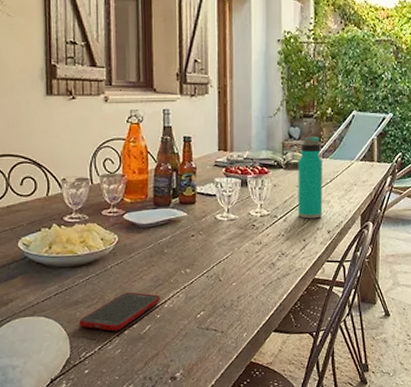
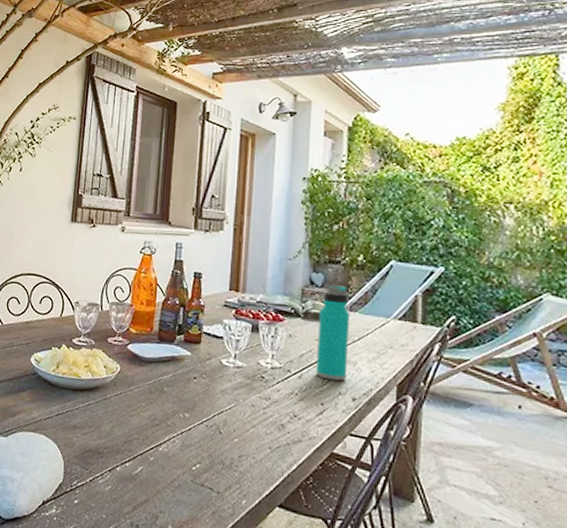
cell phone: present [79,292,160,331] -> none [75,426,156,466]

